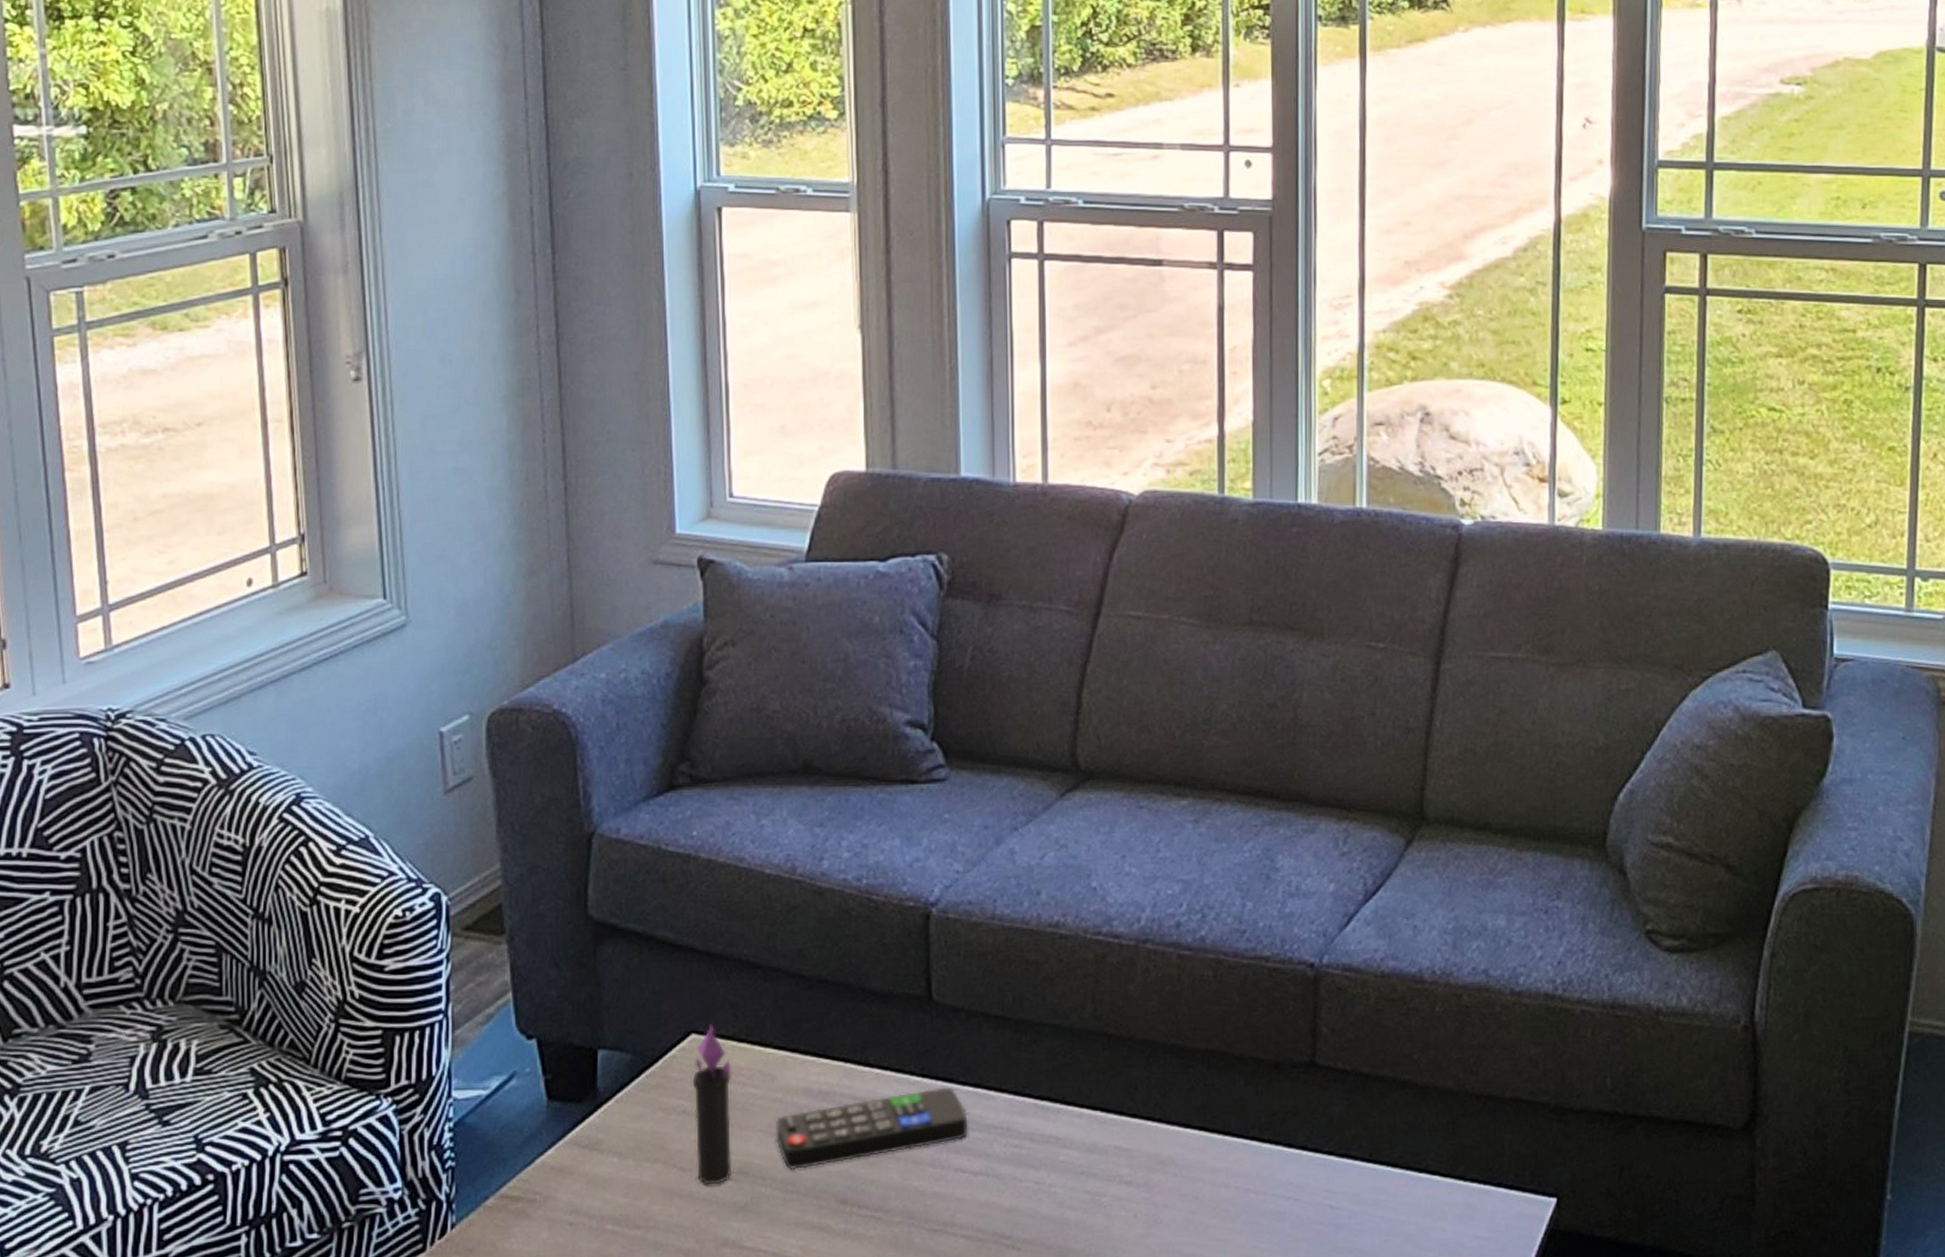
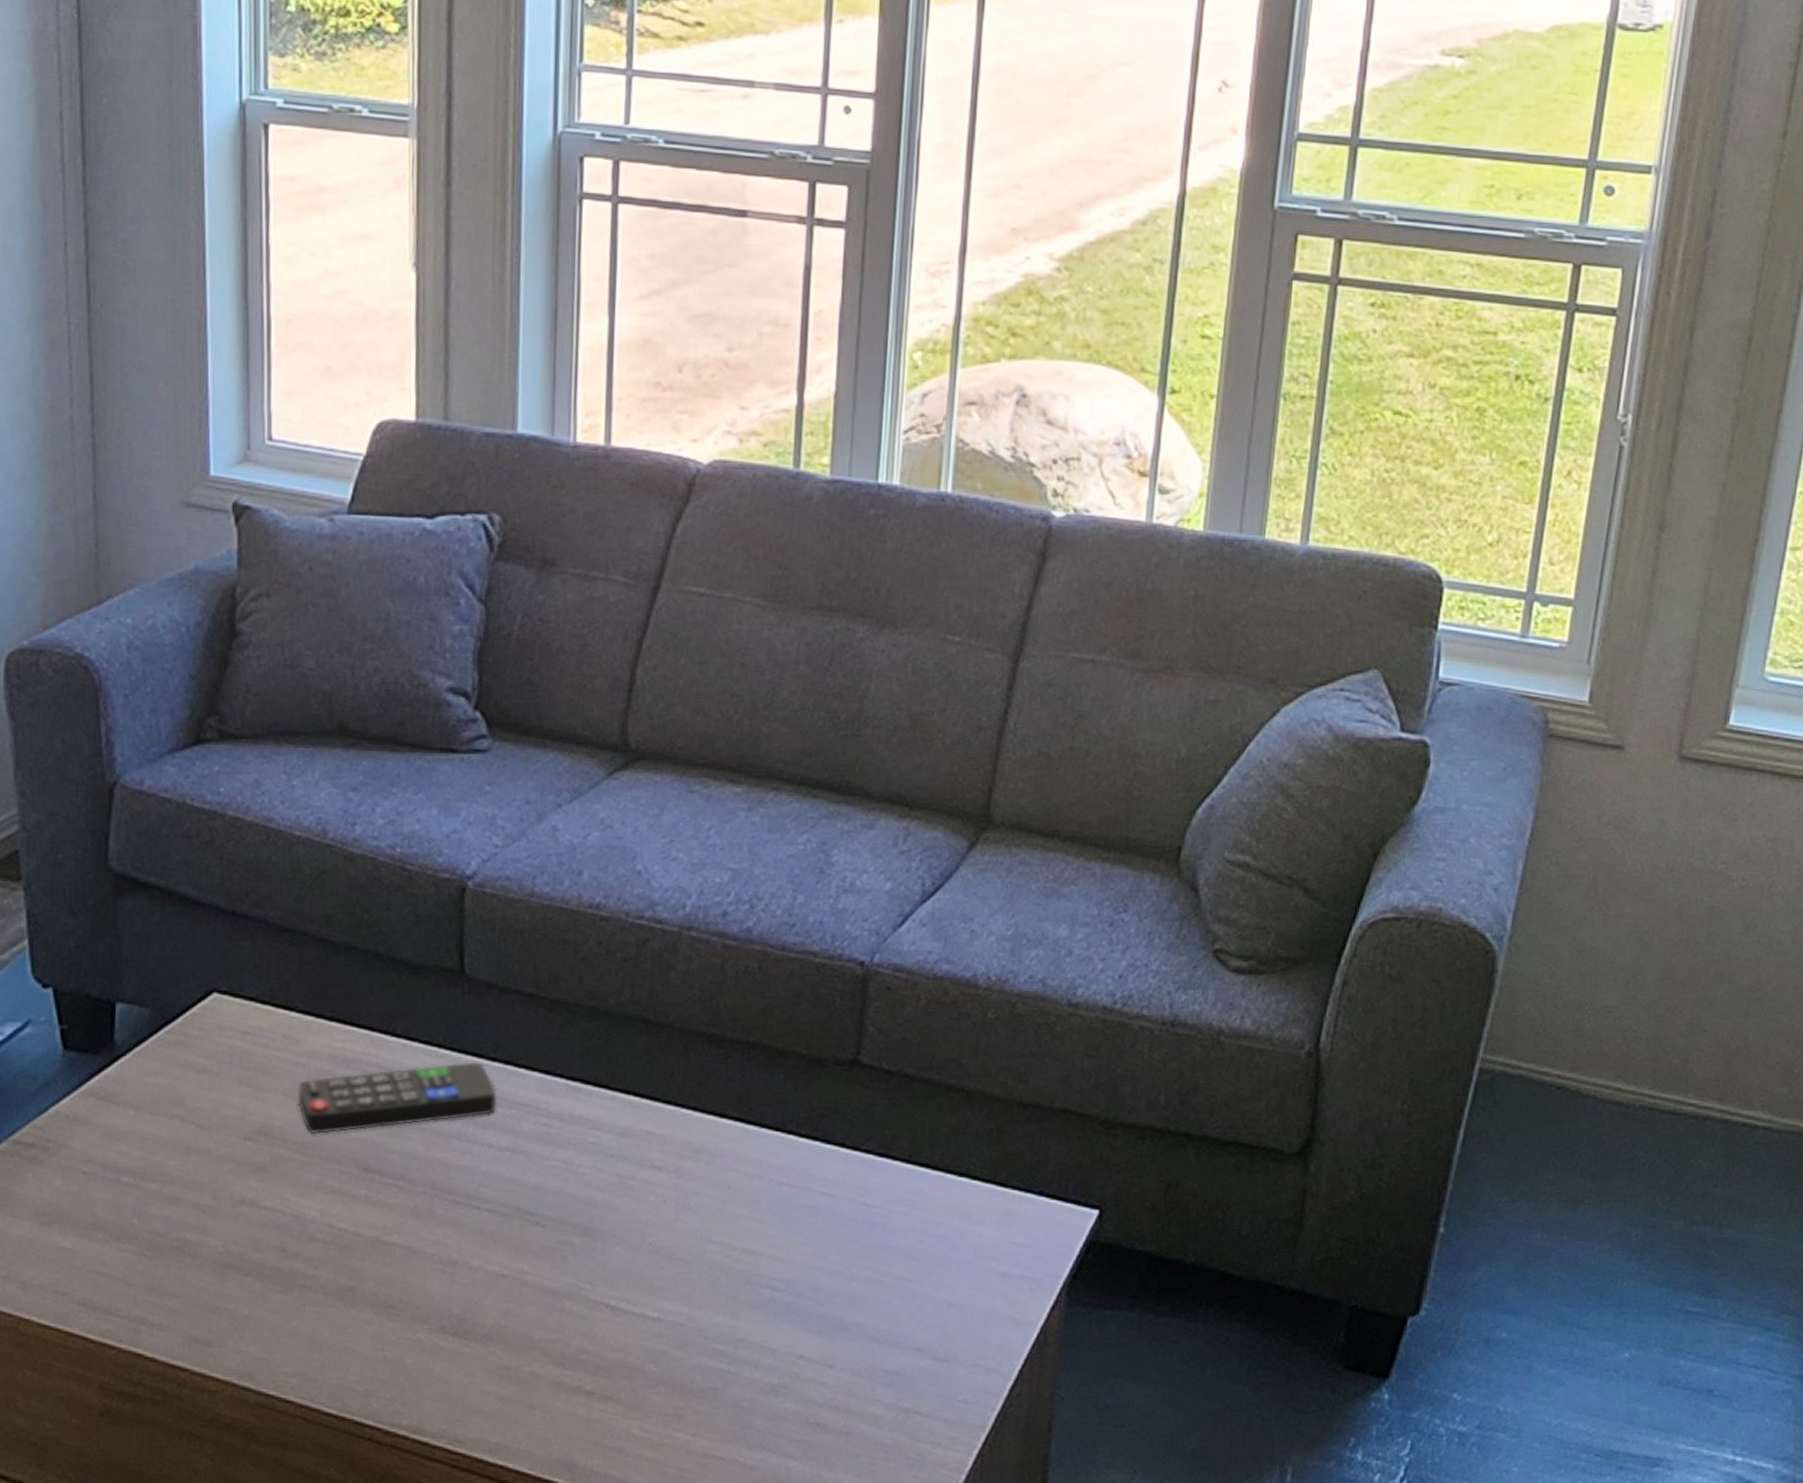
candle: present [692,1024,732,1185] -> none [213,984,255,1144]

